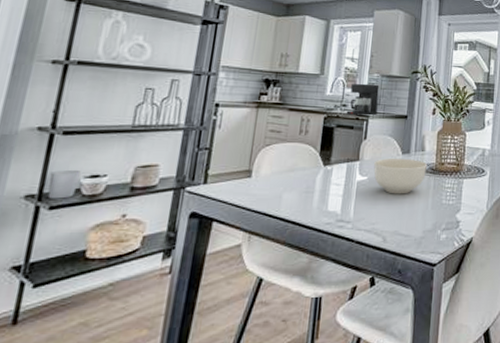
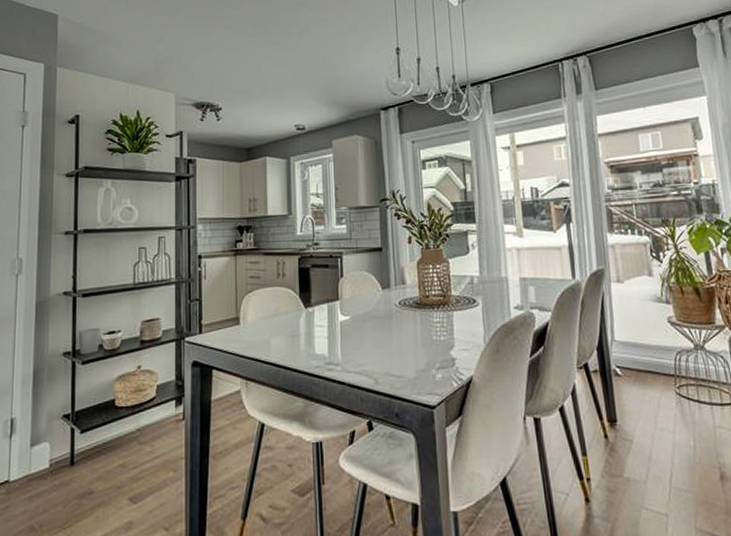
coffee maker: present [346,83,379,116] -> none [319,218,351,254]
bowl: present [373,158,428,194] -> none [355,293,411,333]

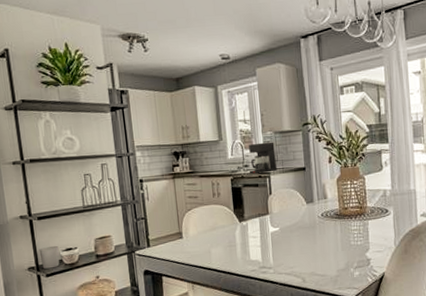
coffee maker: none [319,218,351,254] -> present [249,142,278,174]

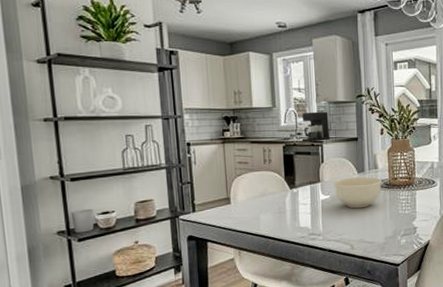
bowl: none [283,207,332,241] -> present [334,176,382,209]

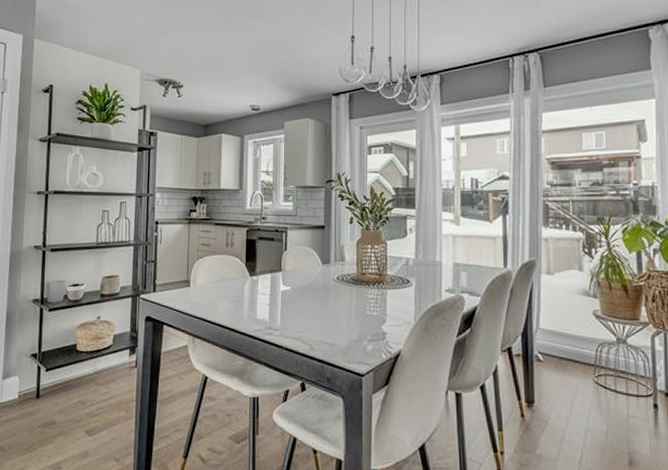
coffee maker: present [301,111,331,143] -> none [266,196,296,228]
bowl: present [334,176,382,209] -> none [296,268,349,304]

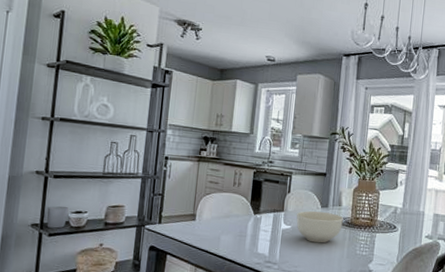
bowl: none [296,268,349,304] -> present [296,210,344,243]

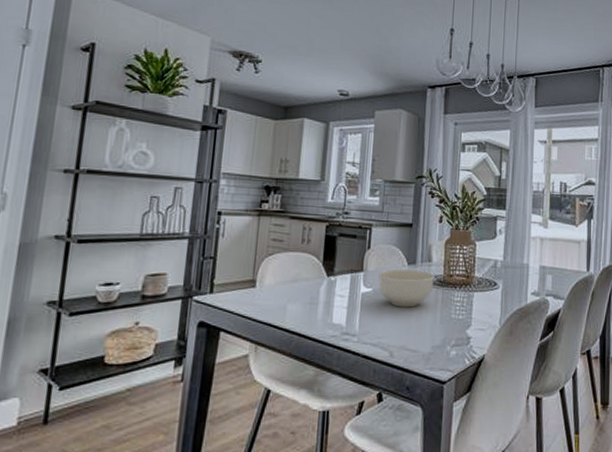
candle holder: present [47,206,68,229] -> none [67,277,96,306]

